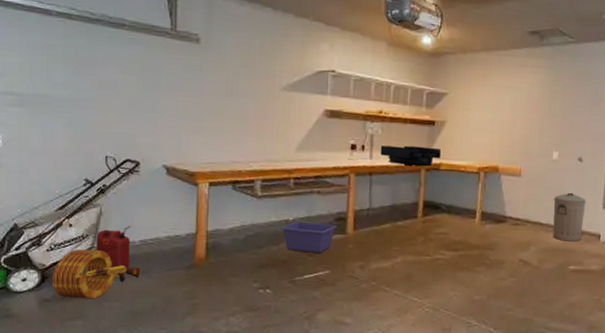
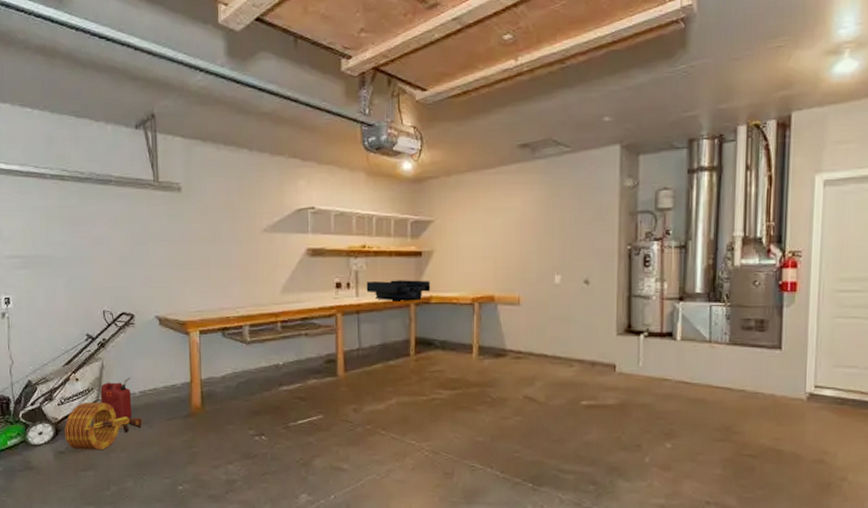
storage bin: present [281,221,337,253] -> none [271,365,327,397]
trash can: present [552,192,586,242] -> none [559,319,597,374]

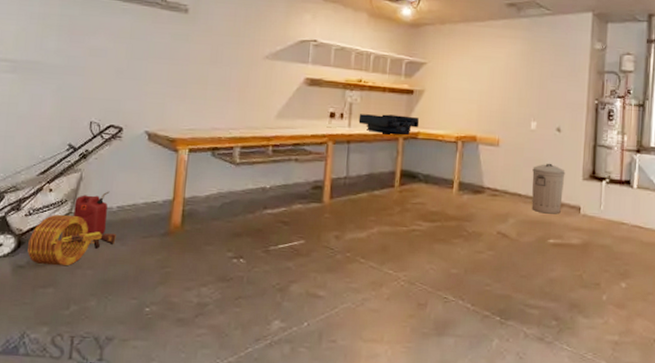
trash can: none [559,319,597,374] -> present [531,163,565,214]

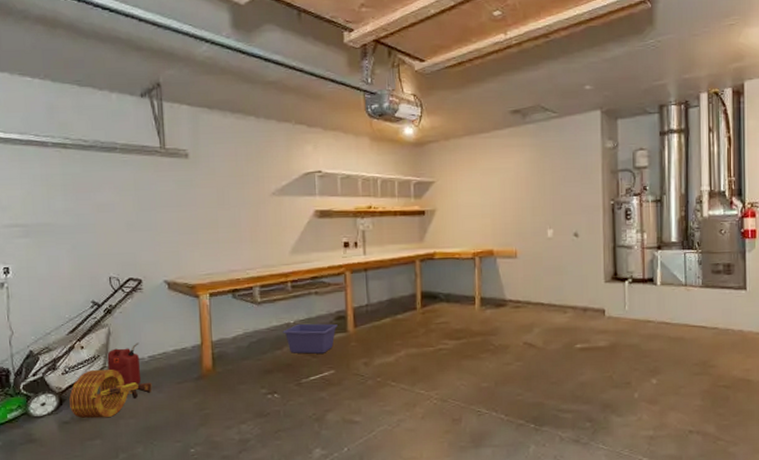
storage bin: none [257,189,314,222] -> present [283,323,338,354]
tool box: present [358,114,419,136] -> none [373,237,435,258]
trash can: present [531,163,565,214] -> none [553,269,587,320]

